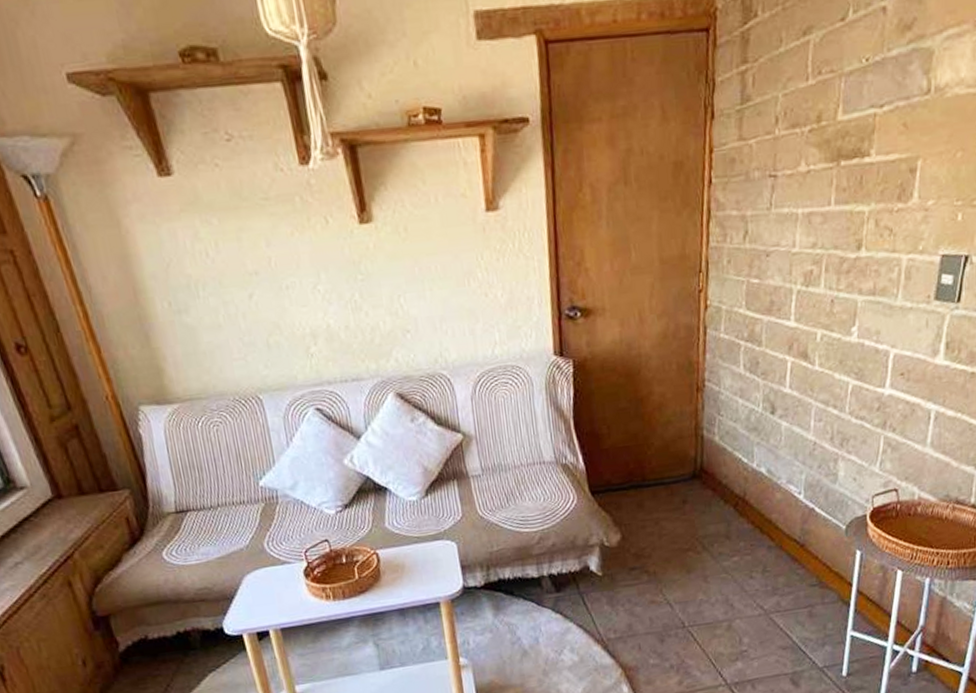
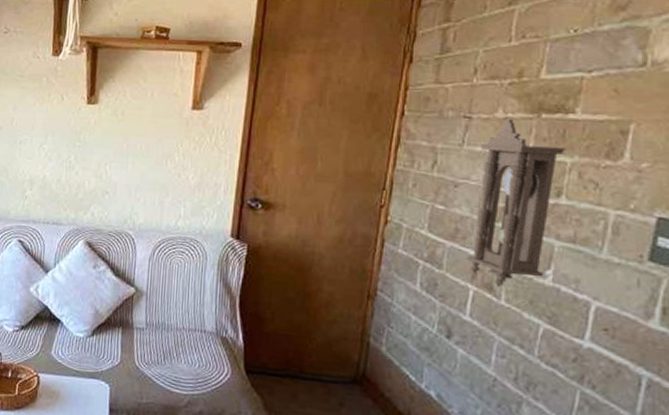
pendulum clock: none [781,171,864,353] -> present [465,119,566,287]

